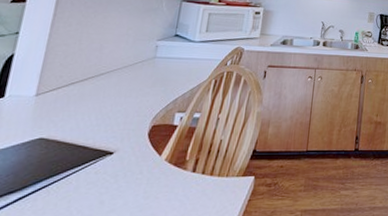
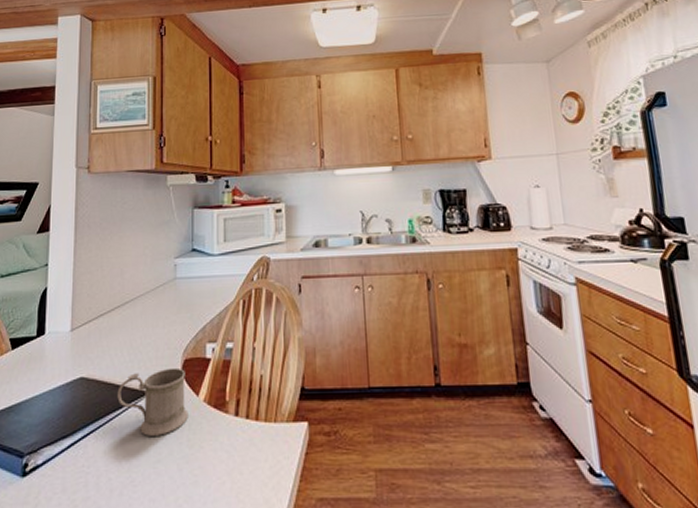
mug: none [77,132,152,190] -> present [117,367,188,436]

